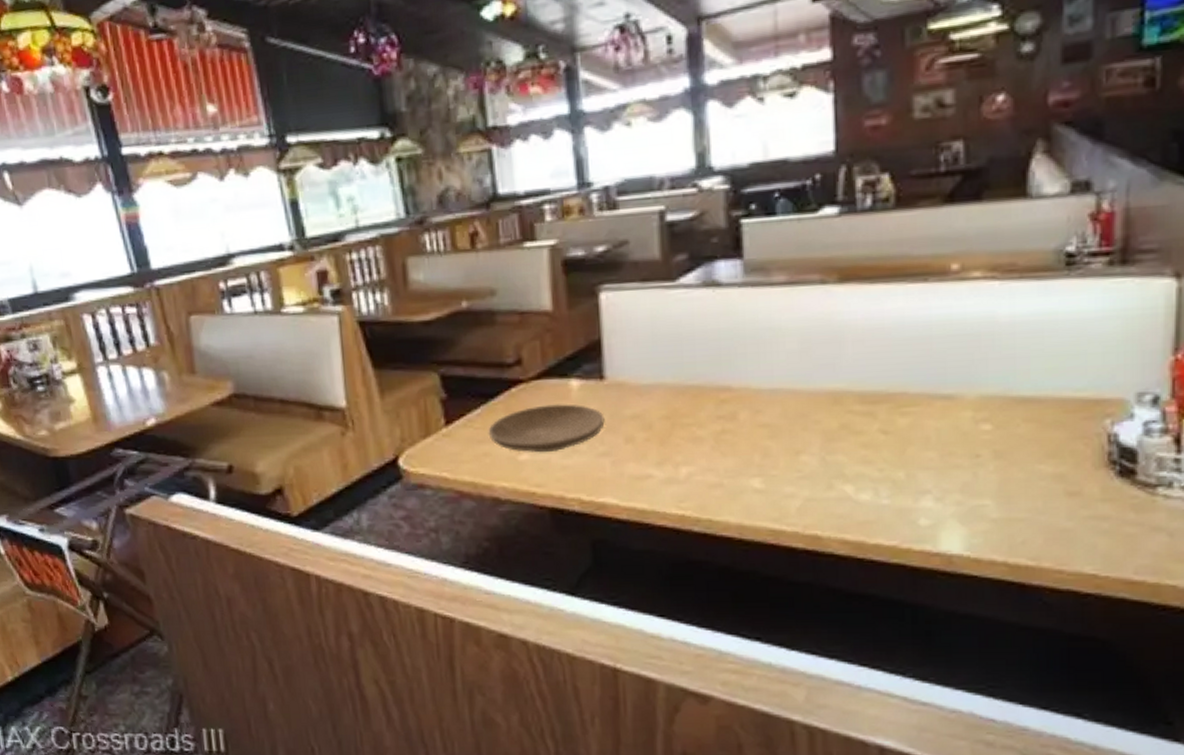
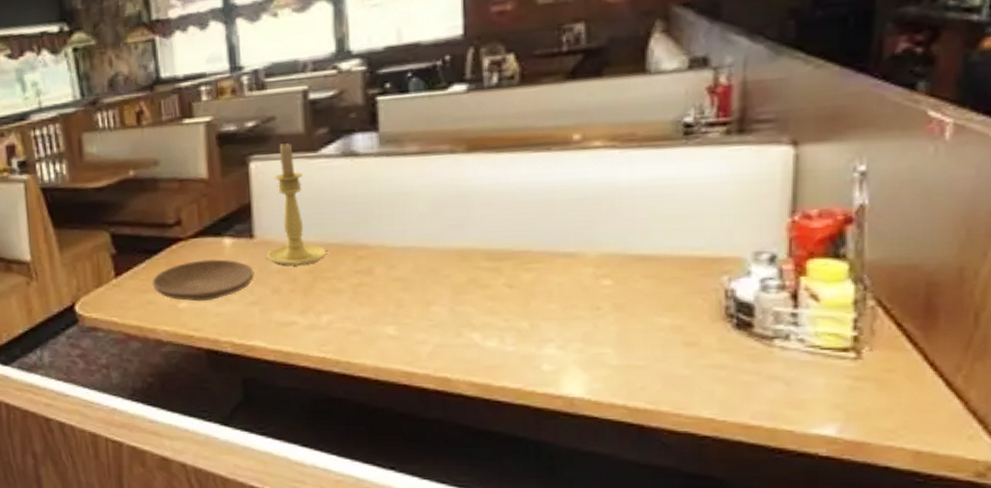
candle holder: none [619,270,685,411] -> present [267,142,326,265]

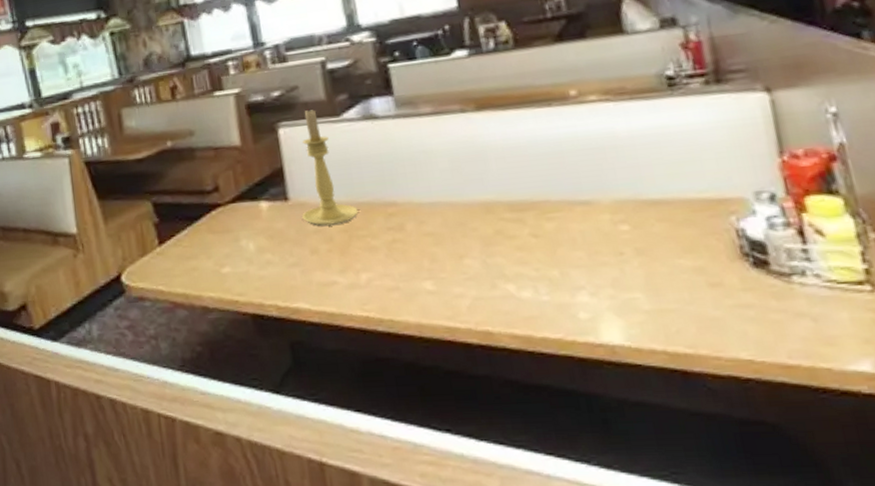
plate: present [152,259,254,302] -> none [194,222,292,266]

